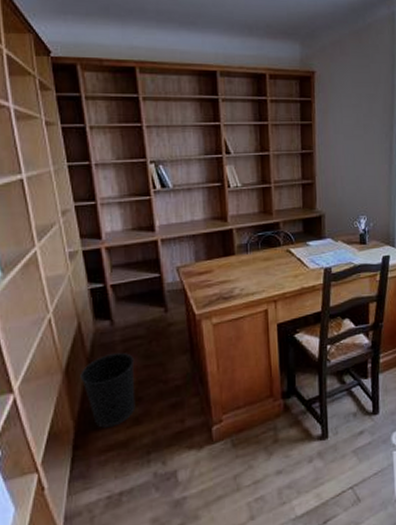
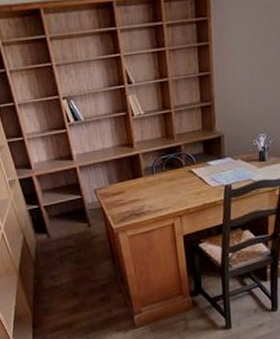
wastebasket: present [80,352,136,428] -> none [30,258,74,314]

